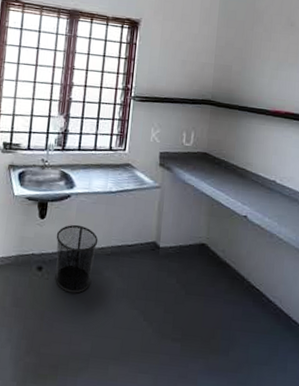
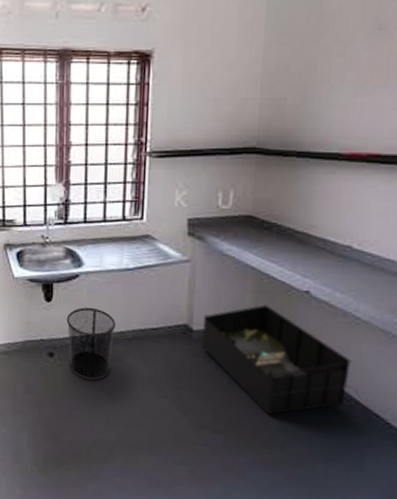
storage bin: none [166,226,277,324] -> present [201,304,353,416]

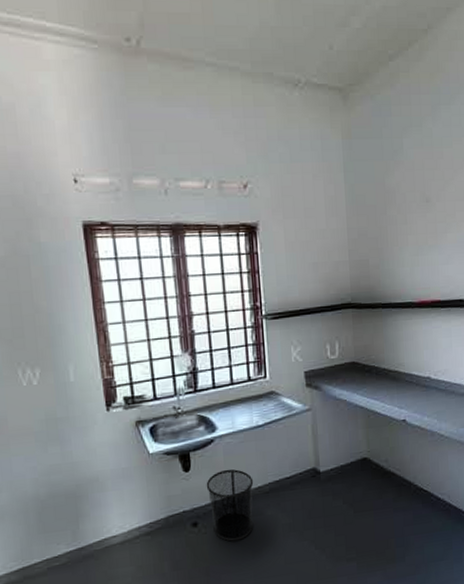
storage bin: present [201,304,353,416] -> none [327,437,443,534]

